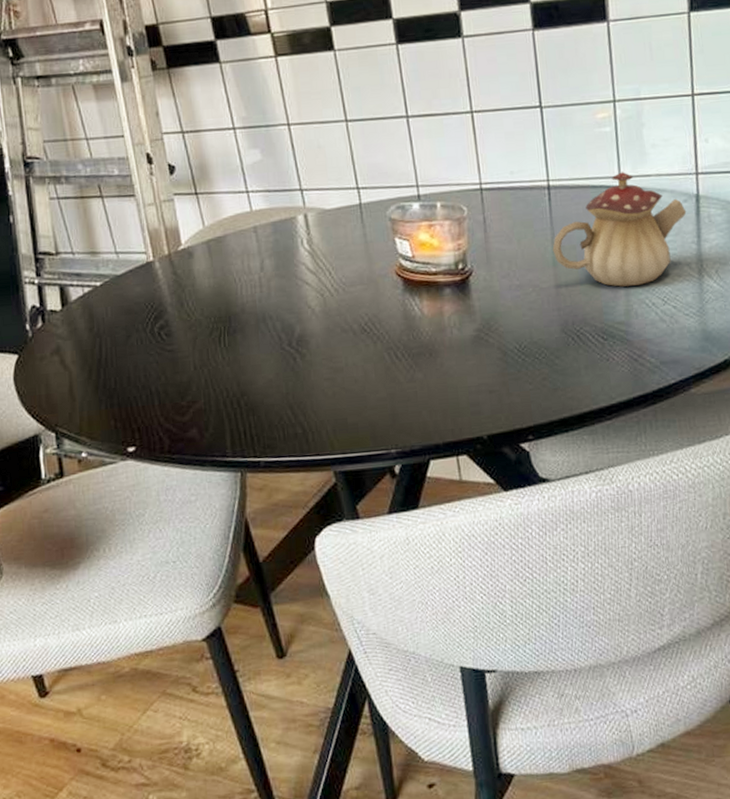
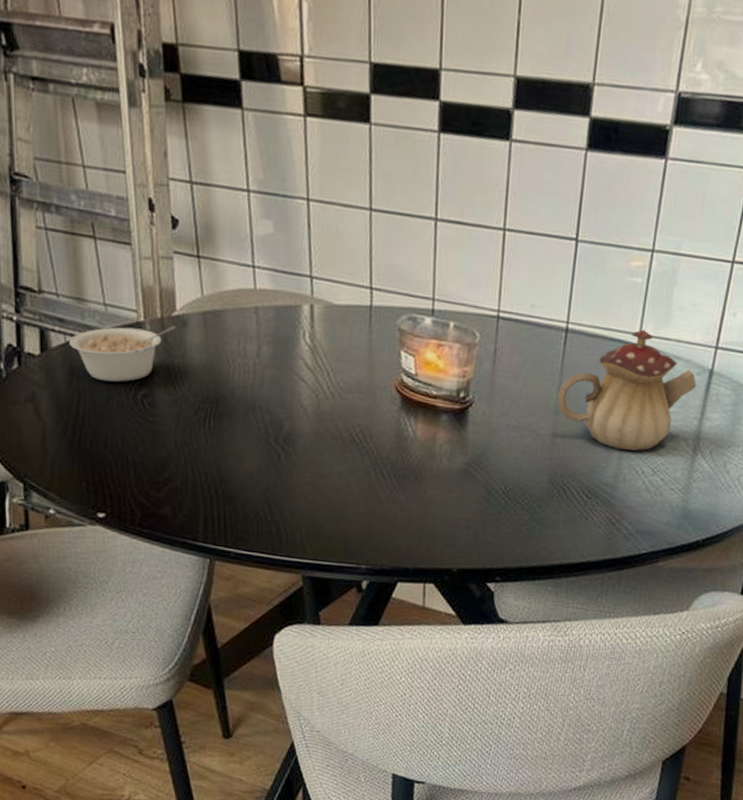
legume: none [87,258,184,322] -> present [69,325,176,382]

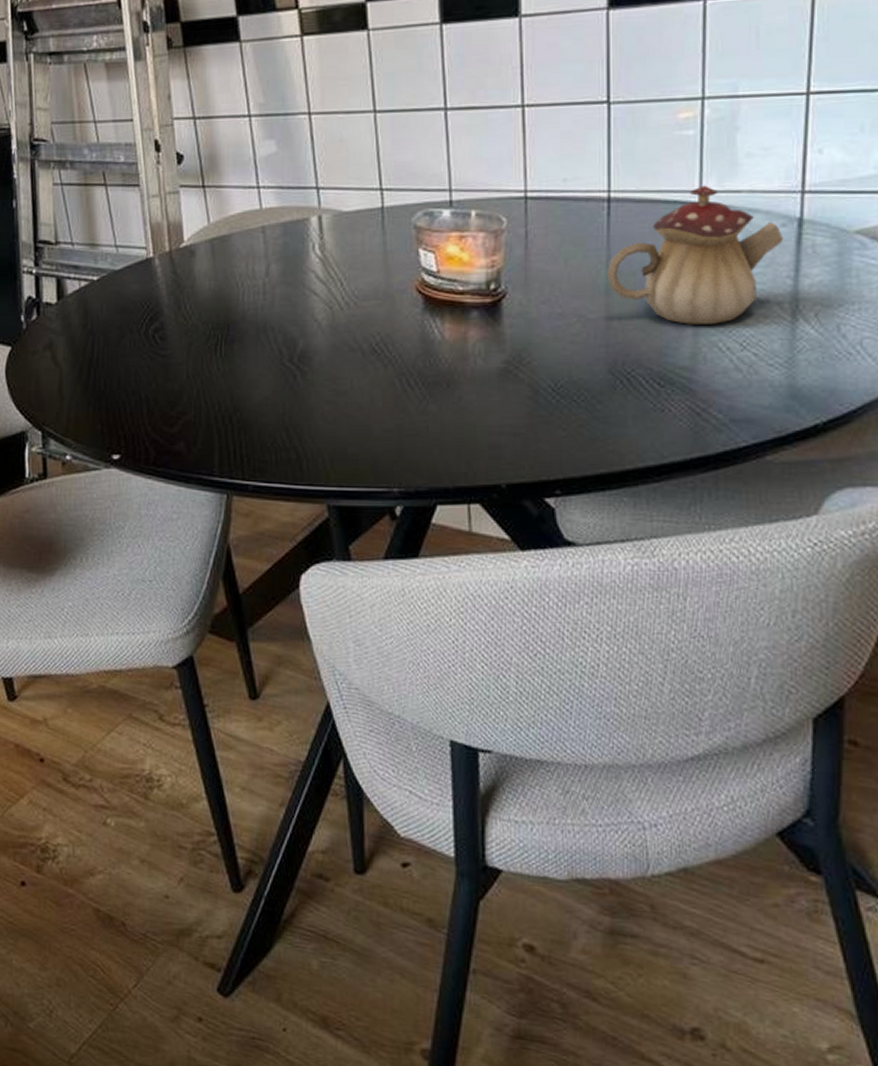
legume: present [69,325,176,382] -> none [84,257,185,321]

